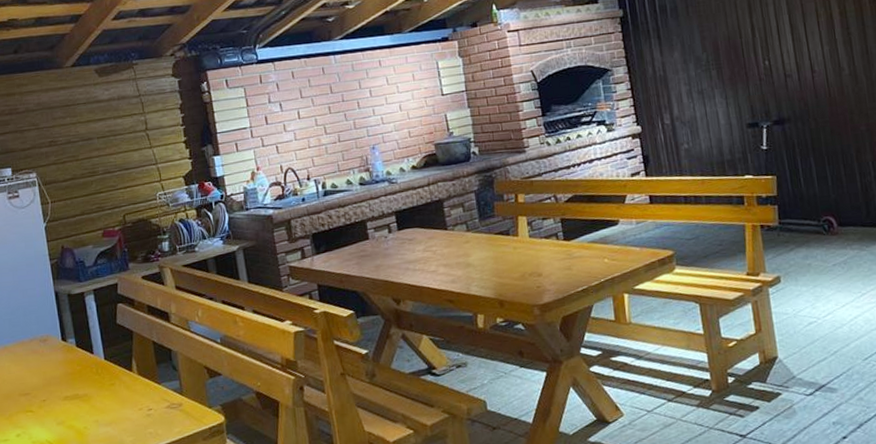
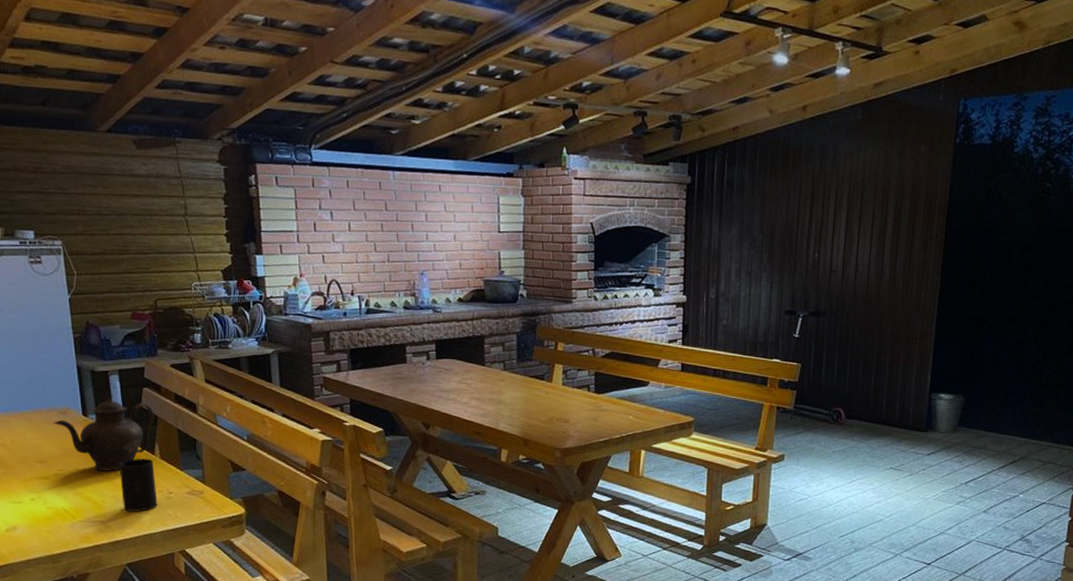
teapot: none [35,318,130,396] -> present [53,397,154,471]
cup: none [98,376,138,436] -> present [119,458,158,512]

